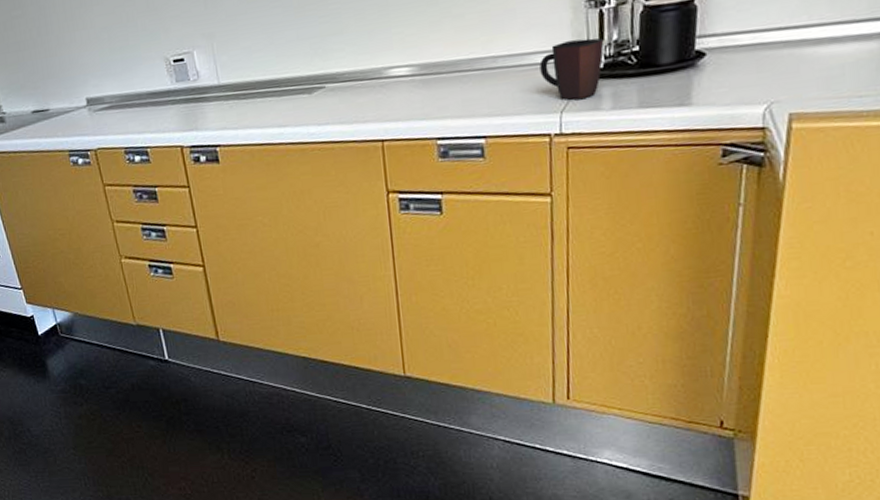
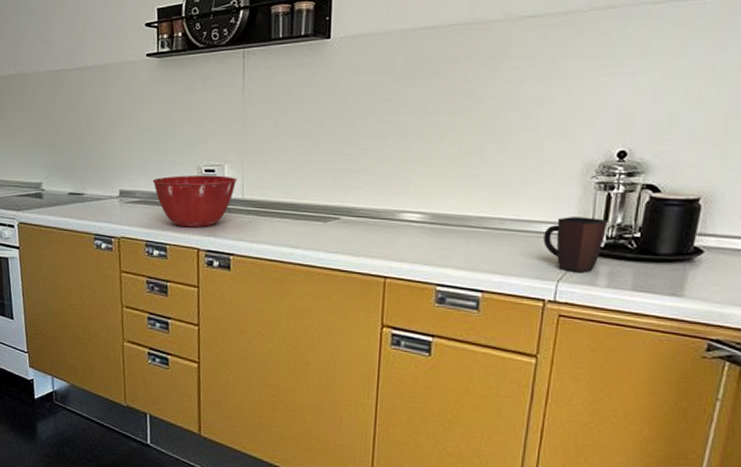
mixing bowl: none [119,63,210,126] -> present [152,175,238,228]

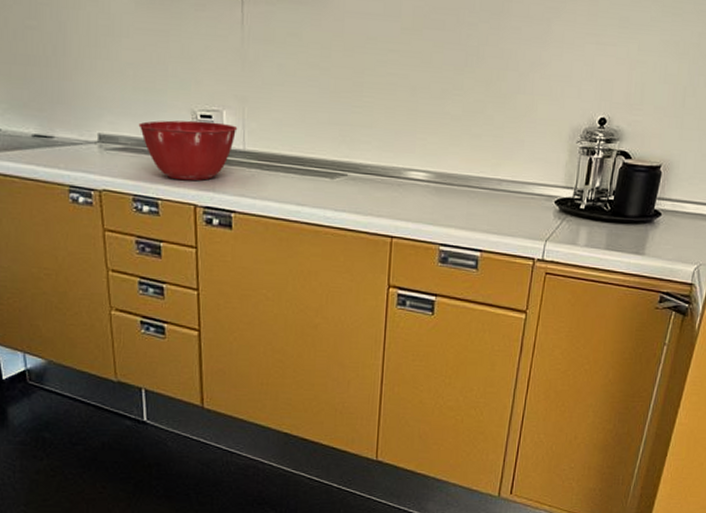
mug: present [543,217,608,273] -> none [535,179,589,233]

